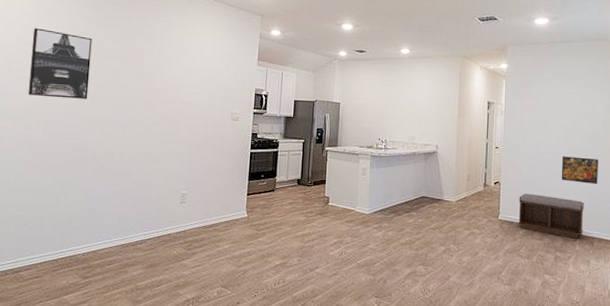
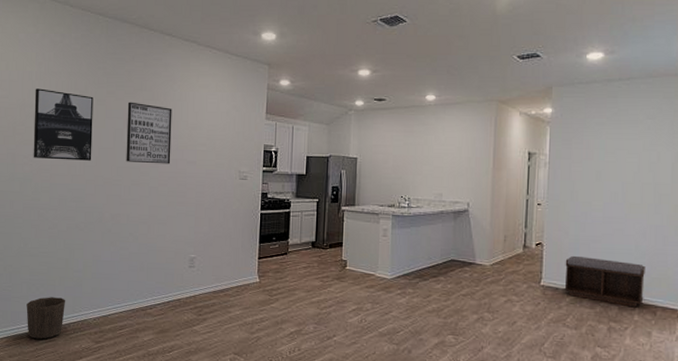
waste basket: none [12,232,55,276] -> present [26,297,66,340]
wall art: none [122,44,169,105] -> present [126,102,172,164]
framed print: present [561,156,598,184] -> none [617,213,664,245]

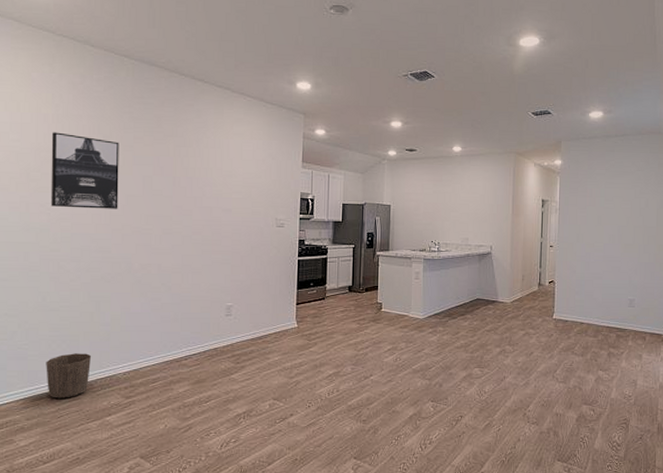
wall art: present [126,102,172,164] -> none [156,148,206,212]
bench: present [564,255,645,308] -> none [572,291,637,335]

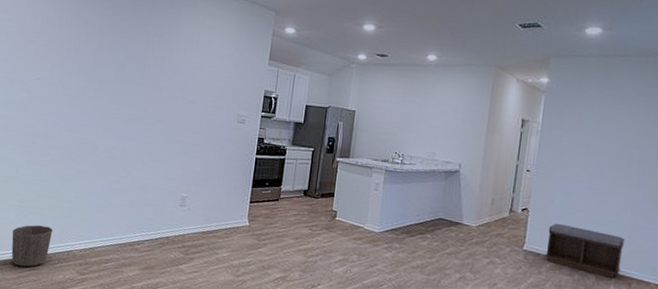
wall art: present [50,132,119,209] -> none [31,14,98,92]
bench: none [572,291,637,335] -> present [545,223,624,278]

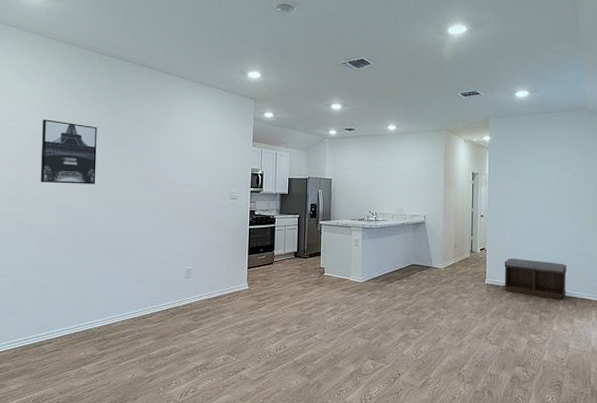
waste basket: present [11,225,53,268] -> none [33,309,72,349]
wall art: none [31,14,98,92] -> present [40,119,97,184]

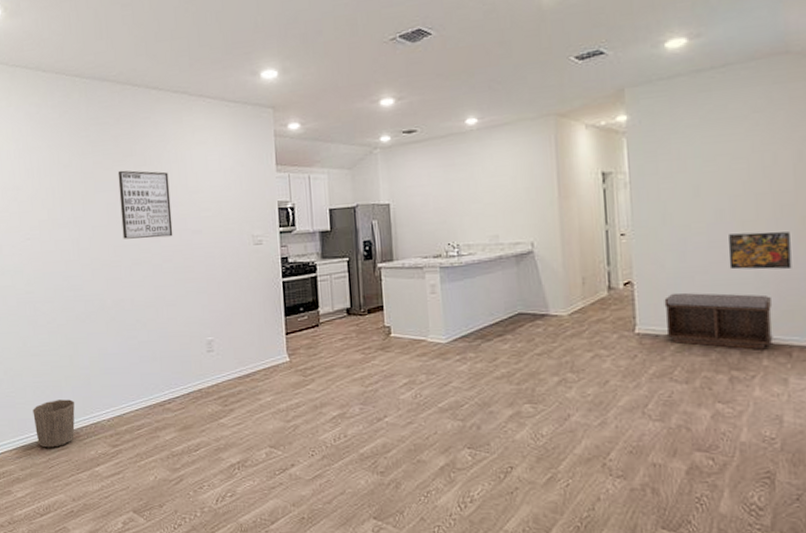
waste basket: none [33,309,72,349] -> present [33,399,75,448]
wall art: present [40,119,97,184] -> none [15,168,85,247]
wall art: none [127,131,170,187] -> present [117,170,173,239]
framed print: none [544,222,579,247] -> present [728,231,792,270]

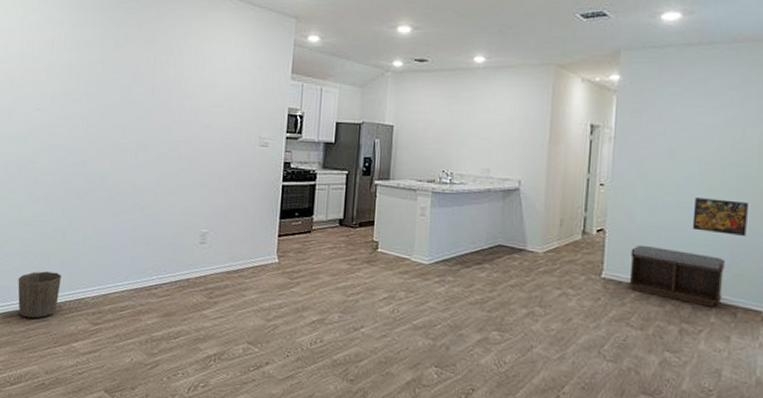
wall art: present [117,170,173,239] -> none [133,56,187,127]

